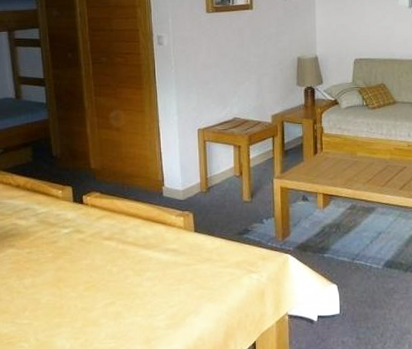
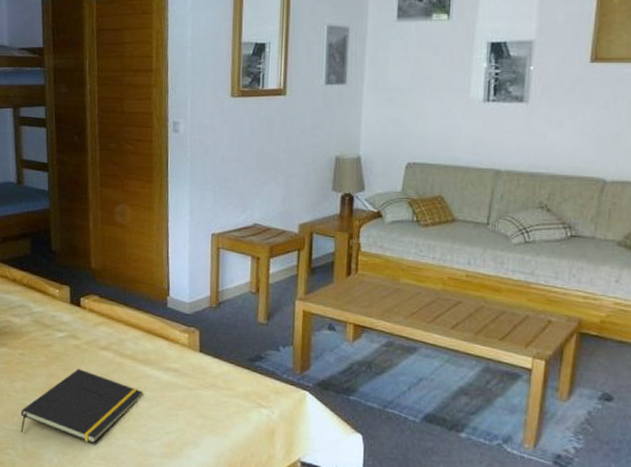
notepad: none [31,259,146,326] -> present [20,369,143,444]

